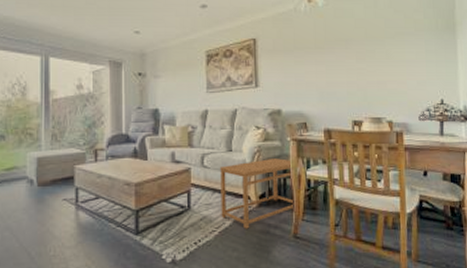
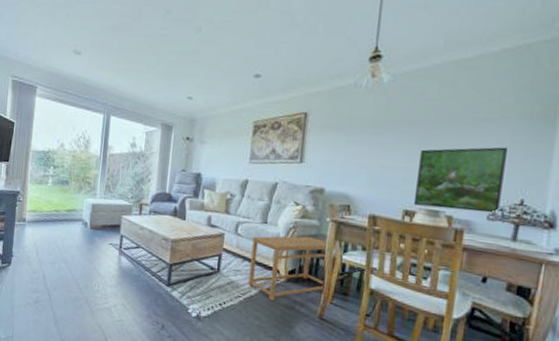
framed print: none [358,56,427,115] -> present [414,147,507,214]

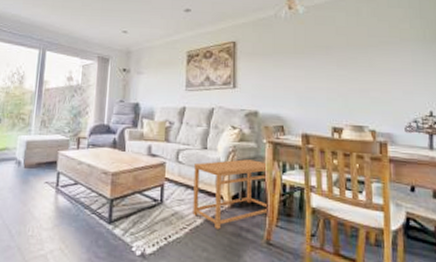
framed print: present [414,147,507,214] -> none [339,65,414,125]

